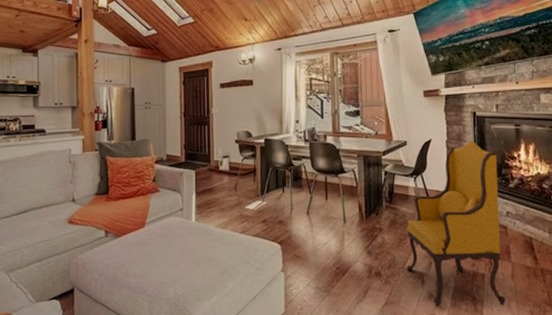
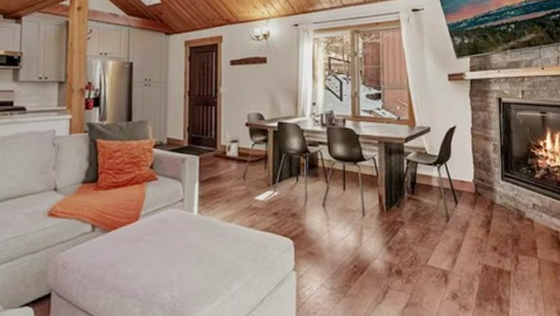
armchair: present [406,141,506,307] -> none [429,128,532,308]

